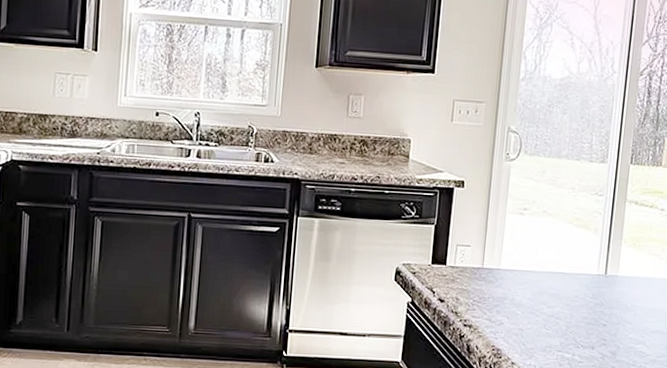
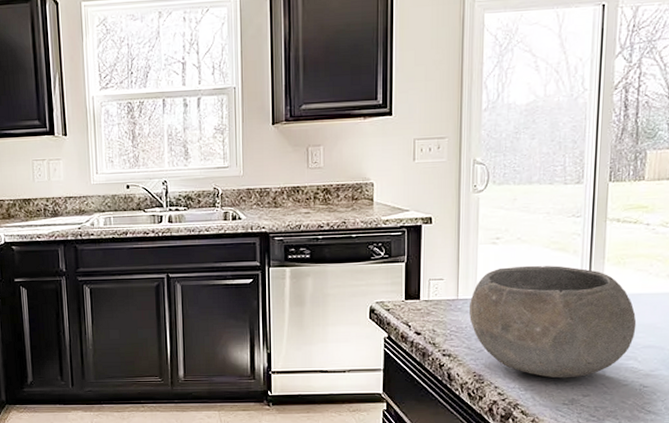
bowl: none [492,239,647,359] -> present [469,265,637,378]

